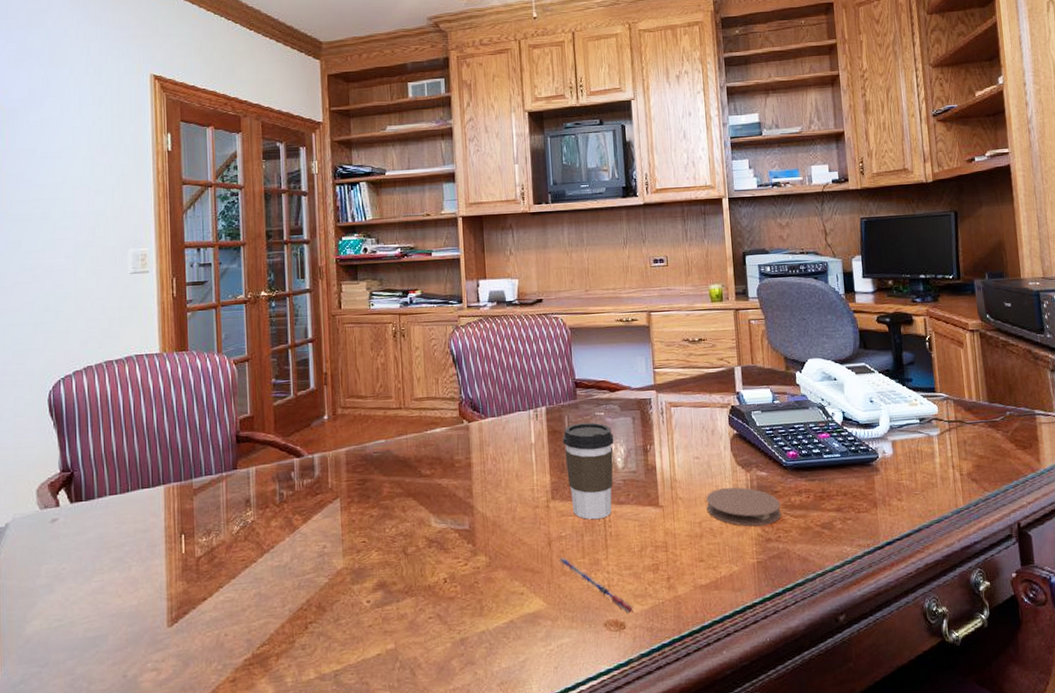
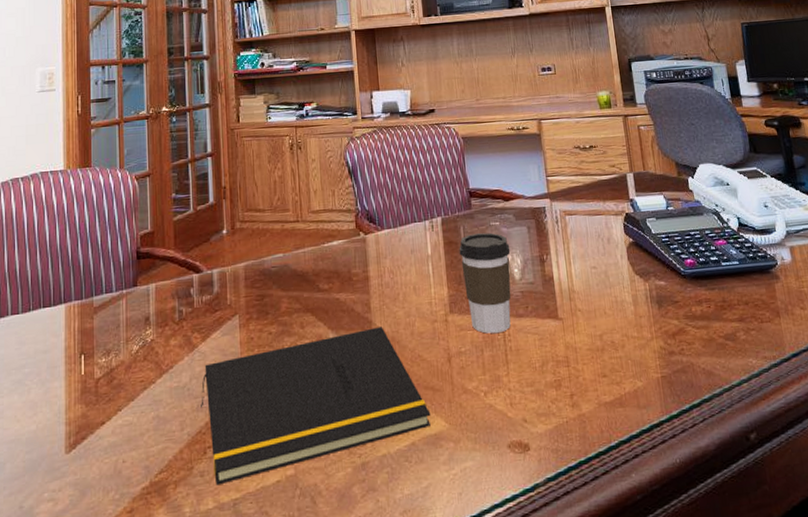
notepad: none [302,511,530,658] -> present [201,327,431,486]
pen: present [559,557,634,613] -> none [459,374,538,434]
coaster: present [705,487,781,527] -> none [605,297,683,339]

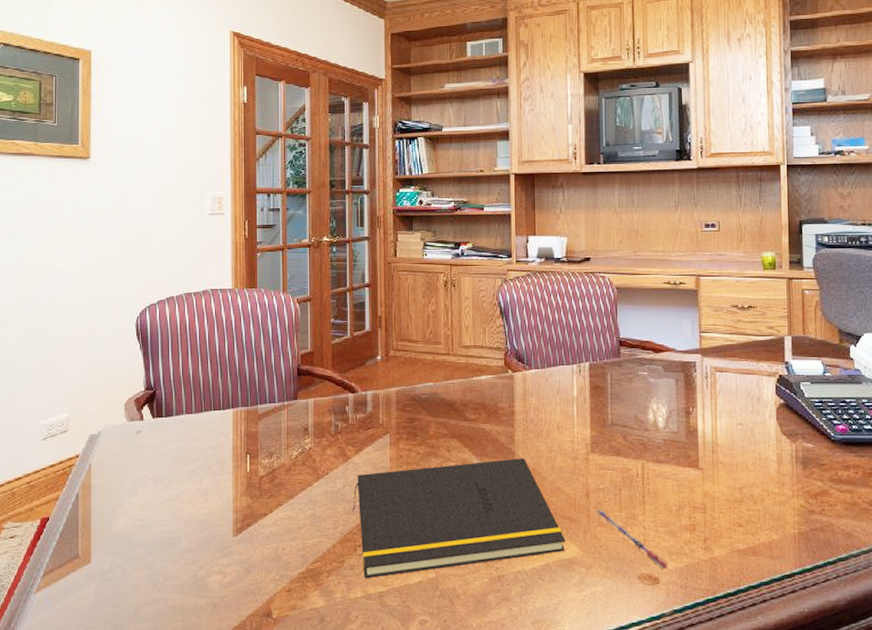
coffee cup: present [459,232,511,334] -> none [604,381,656,476]
pen: none [459,374,538,434] -> present [596,509,669,569]

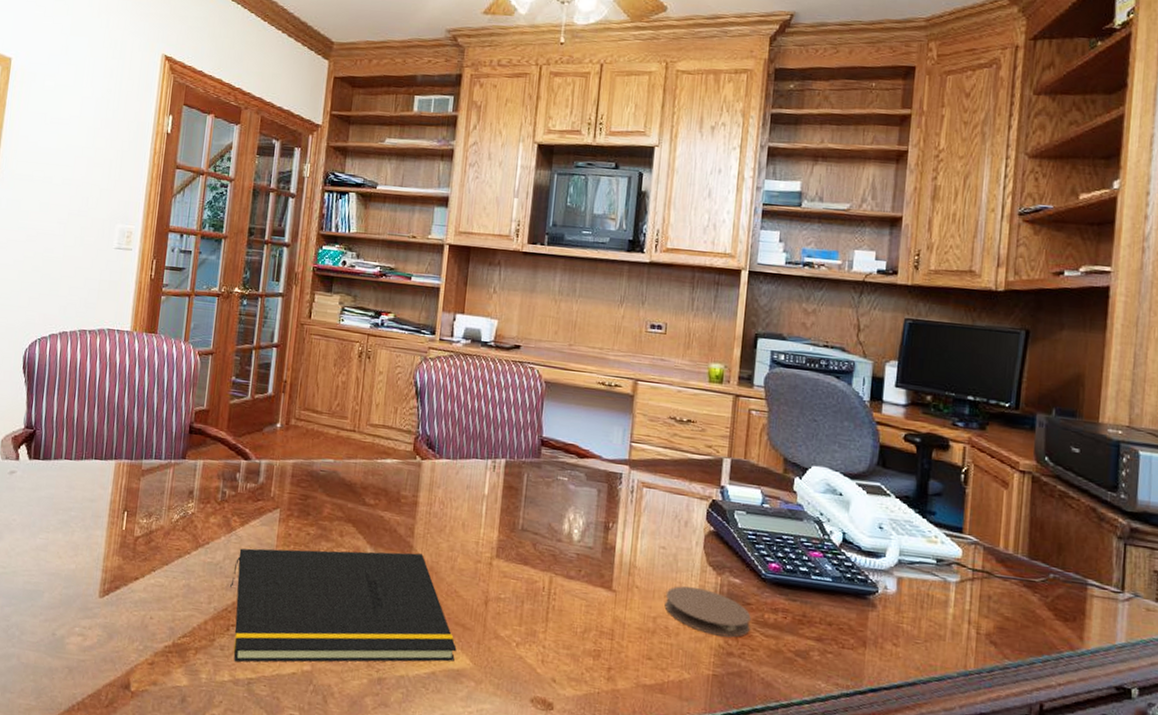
pen: present [596,509,669,569] -> none [493,620,566,695]
coaster: none [747,455,827,497] -> present [664,586,751,638]

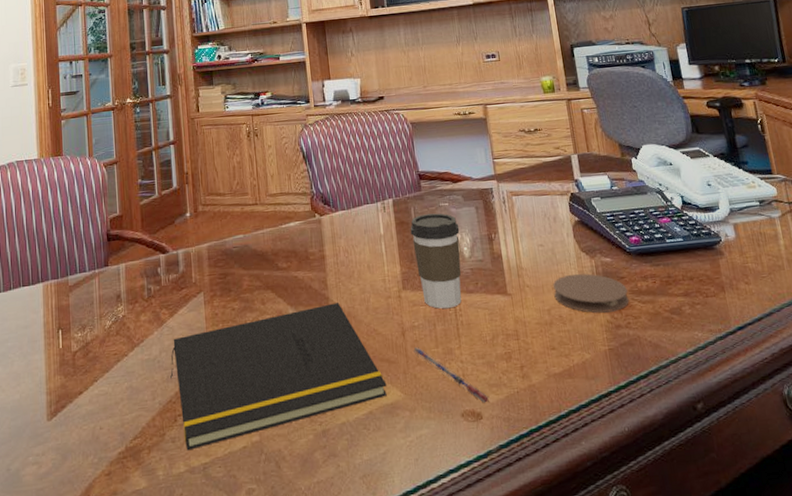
pen: none [493,620,566,695] -> present [413,347,490,403]
coffee cup: none [516,483,575,589] -> present [410,213,462,309]

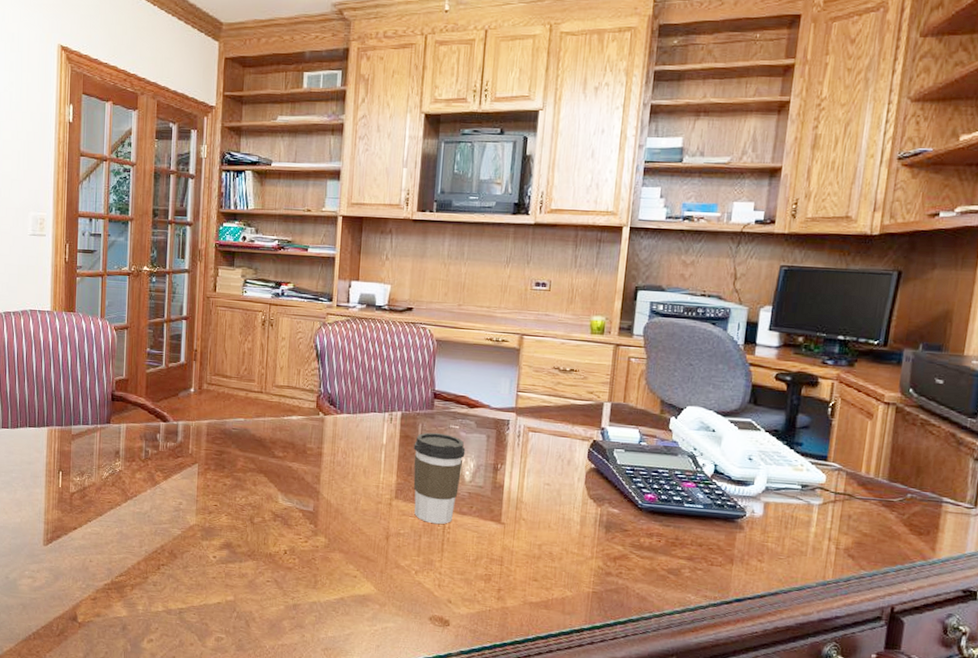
notepad: present [170,303,387,451] -> none [158,497,362,595]
pen: present [413,347,490,403] -> none [394,552,461,614]
coaster: present [552,273,629,313] -> none [549,517,628,560]

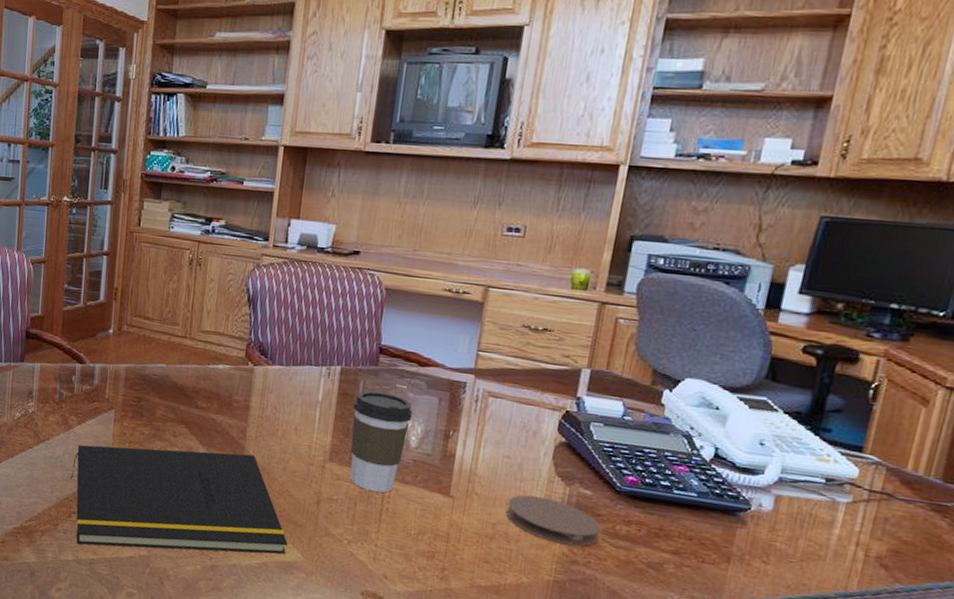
notepad: none [158,497,362,595] -> present [70,444,288,555]
coaster: none [549,517,628,560] -> present [505,495,601,547]

